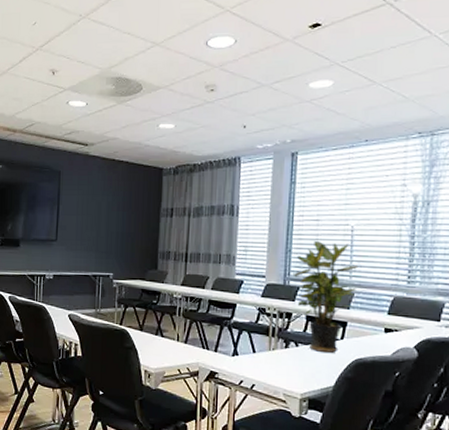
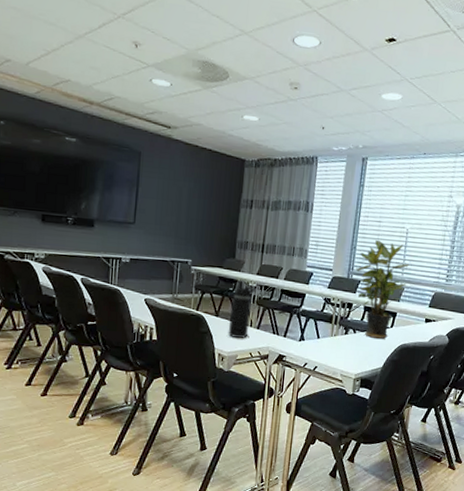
water bottle: none [153,291,180,354] -> present [228,279,255,339]

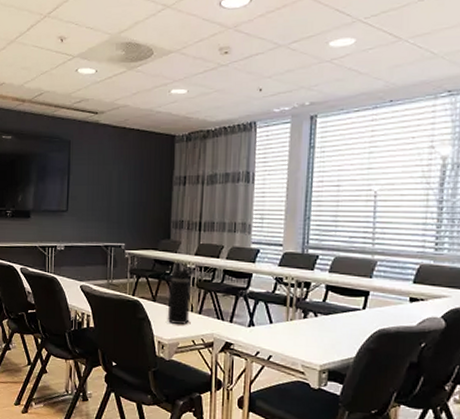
potted plant: present [355,240,410,339] -> none [311,208,382,323]

